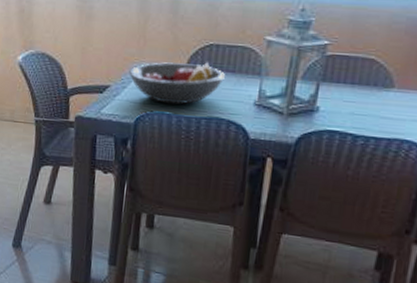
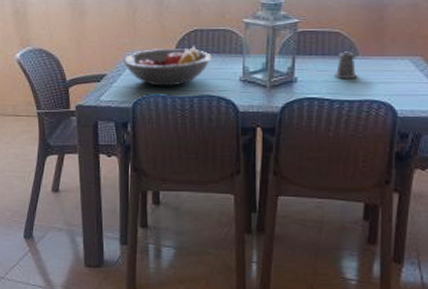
pepper shaker: none [362,82,391,114] -> present [333,51,357,80]

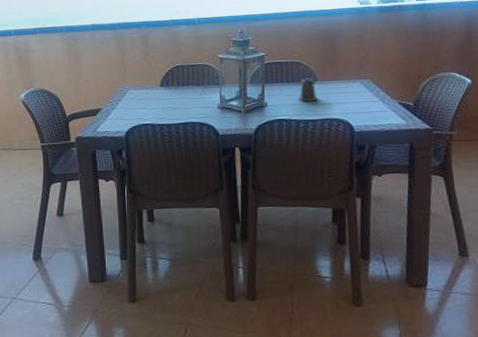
fruit bowl: present [123,46,211,86] -> none [116,80,192,117]

